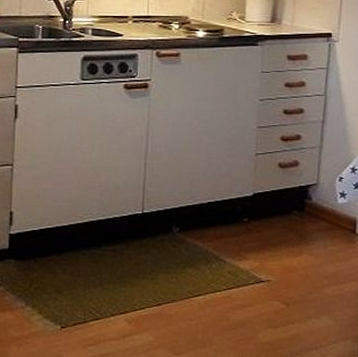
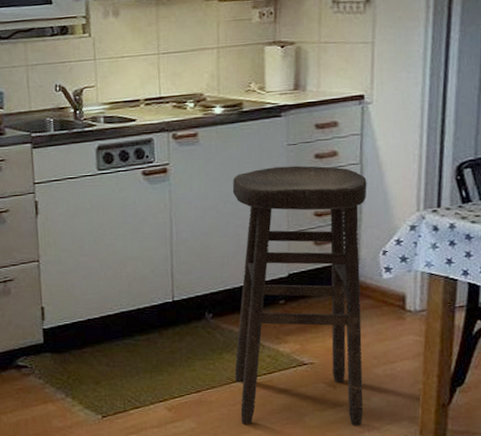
stool: none [195,91,329,343] -> present [232,165,367,425]

